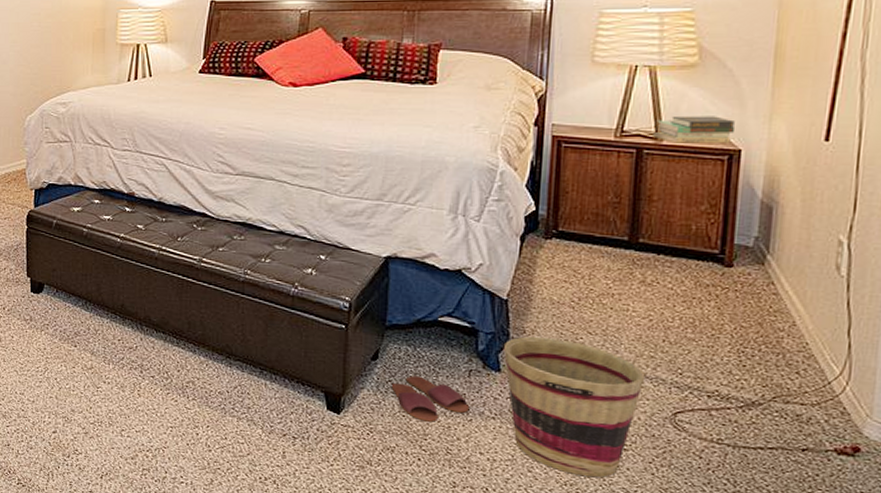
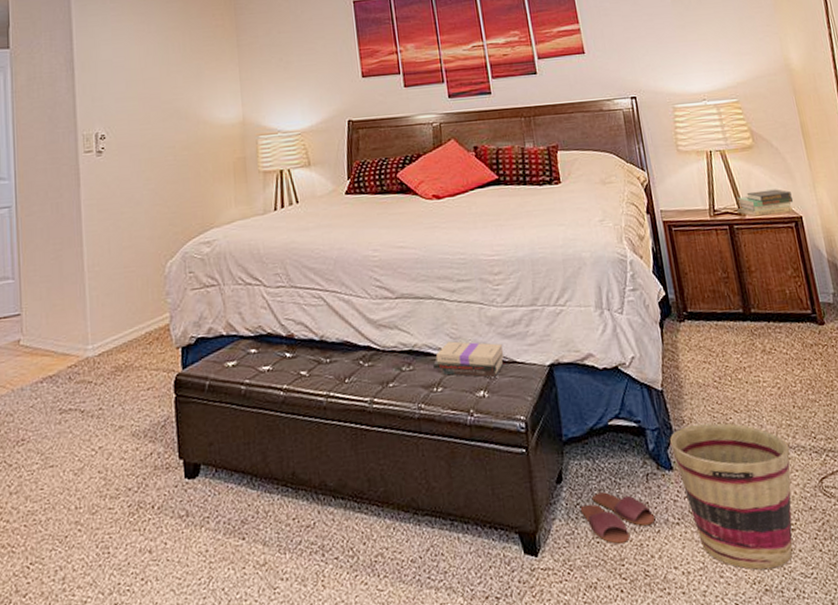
books: none [265,221,340,260] -> present [433,341,504,378]

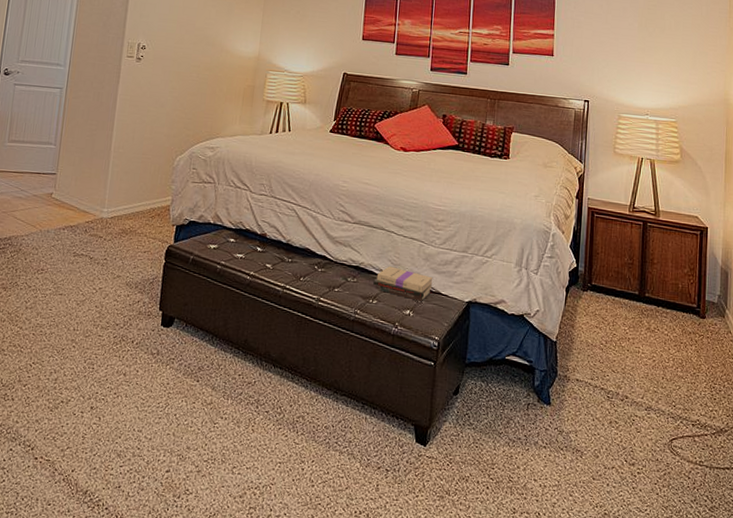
slippers: present [580,492,656,544] -> none [468,409,527,452]
basket: present [669,423,793,570] -> none [552,374,652,499]
books: present [735,189,794,217] -> none [652,198,704,222]

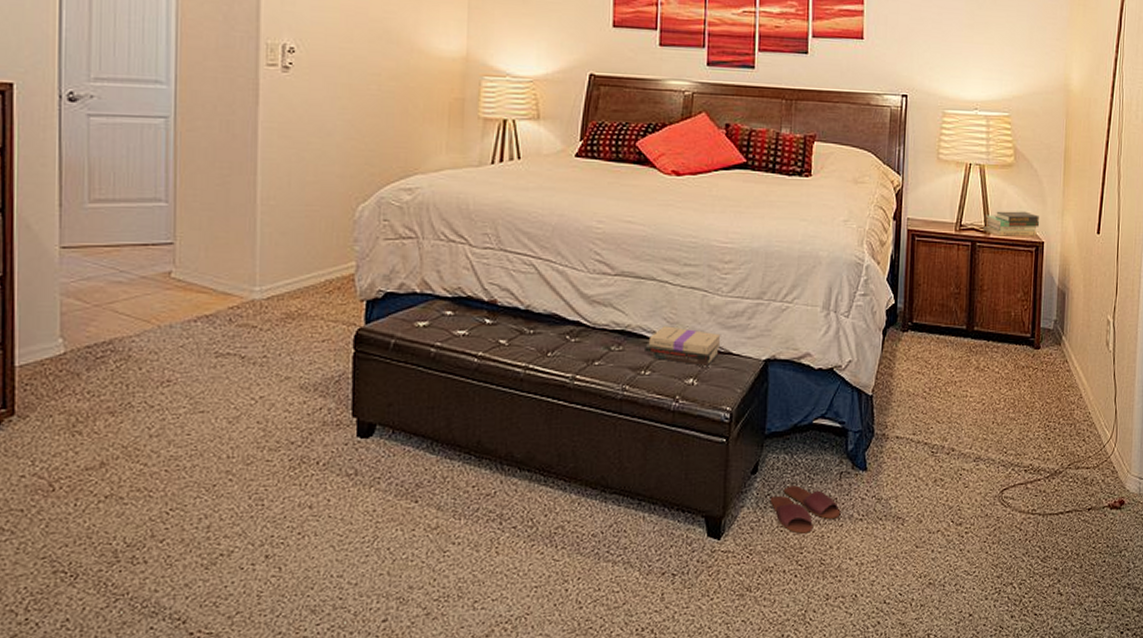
slippers: none [468,409,527,452] -> present [770,485,841,534]
books: none [652,198,704,222] -> present [982,211,1040,237]

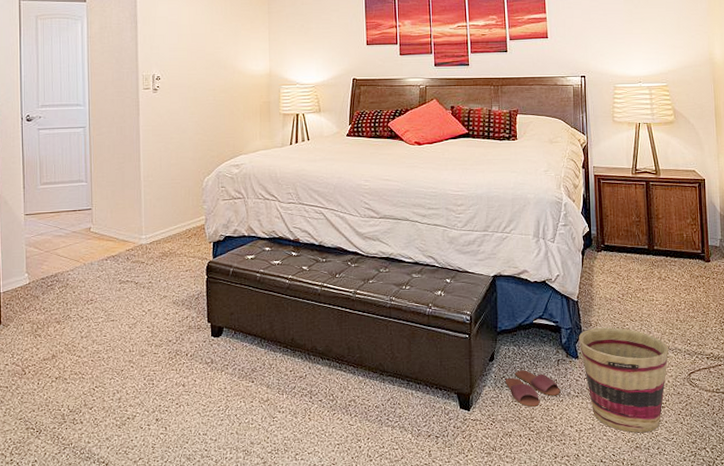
books: present [645,326,721,367] -> none [404,253,459,282]
basket: none [869,431,981,566] -> present [578,327,669,433]
books: present [982,211,1040,237] -> none [653,156,700,177]

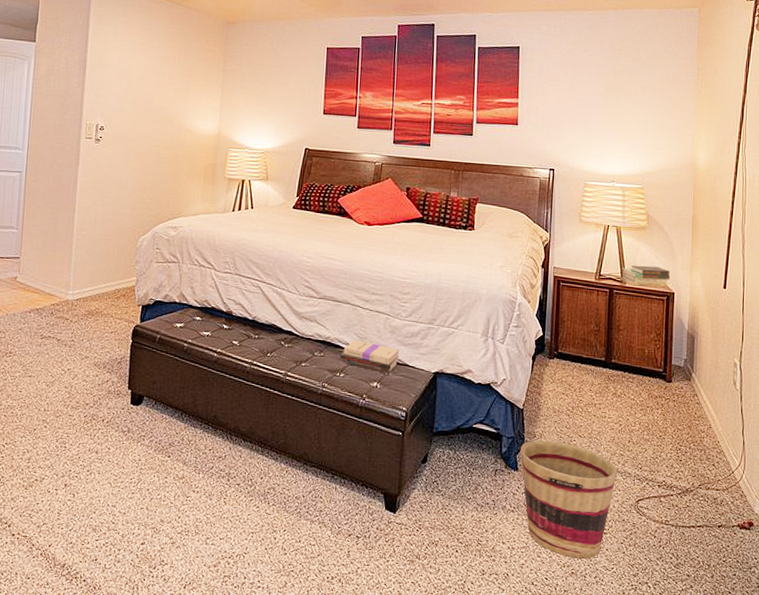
books: none [404,253,459,282] -> present [340,340,400,374]
slippers: present [505,370,561,407] -> none [436,476,495,517]
books: none [653,156,700,177] -> present [619,265,671,288]

